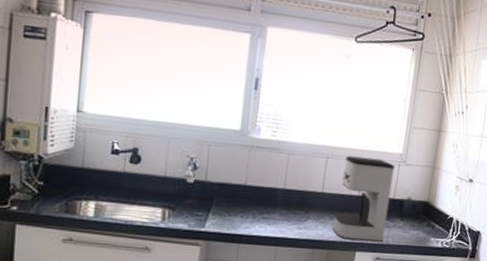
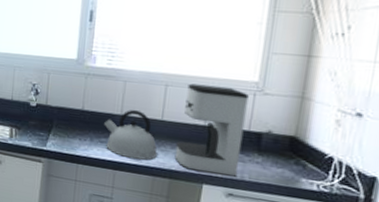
kettle: none [267,182,317,234] -> present [104,109,157,160]

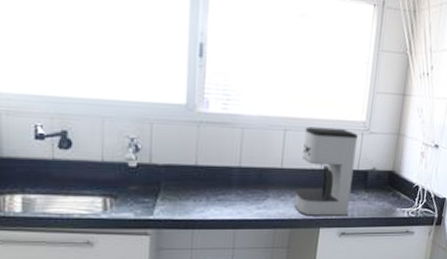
kettle: present [104,109,157,160] -> none [221,159,278,214]

